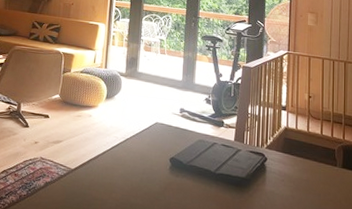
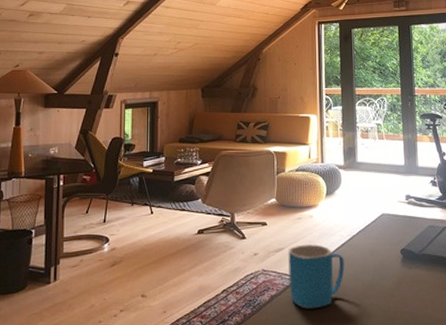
mug: none [63,140,116,200] -> present [288,244,345,309]

